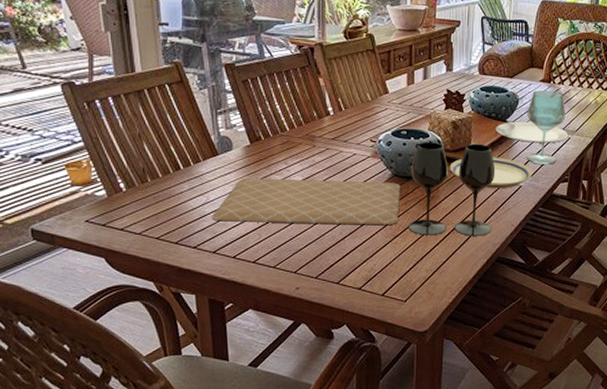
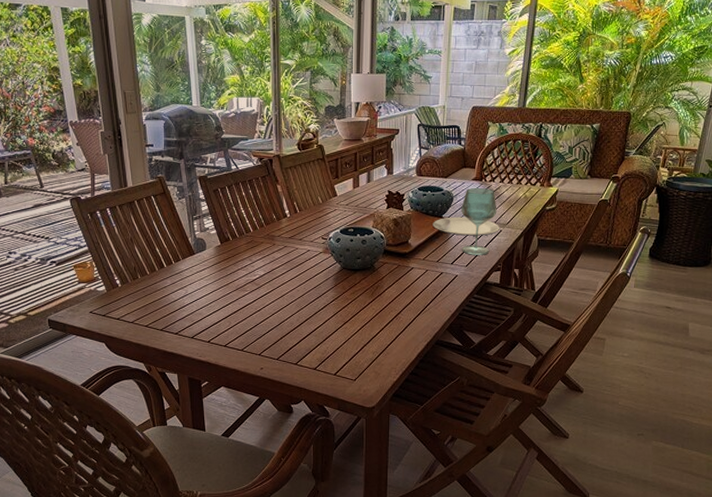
placemat: present [212,177,400,226] -> none [190,273,348,313]
wine glass: present [408,141,496,236] -> none [356,238,433,321]
plate: present [449,157,532,189] -> none [392,249,467,279]

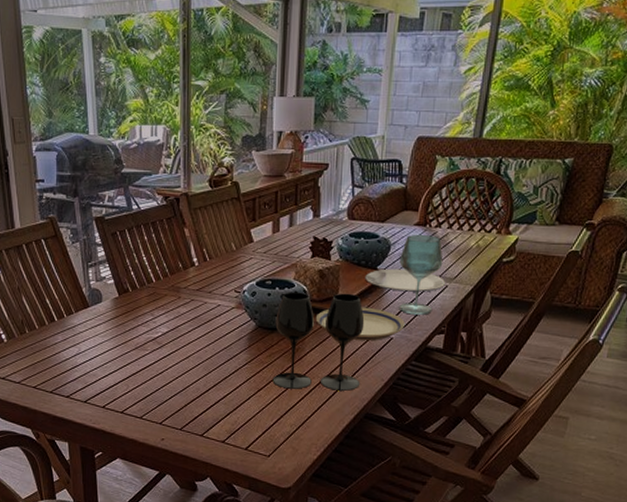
wine glass: none [356,238,433,321] -> present [272,291,365,391]
plate: none [392,249,467,279] -> present [315,307,405,341]

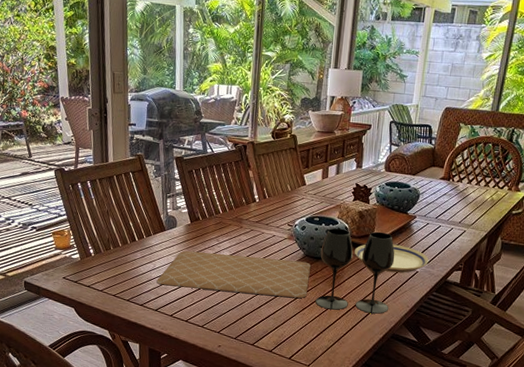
placemat: none [83,329,264,379] -> present [156,250,311,299]
plate: present [365,268,446,292] -> none [397,213,465,235]
wine glass: present [399,235,443,315] -> none [424,187,463,254]

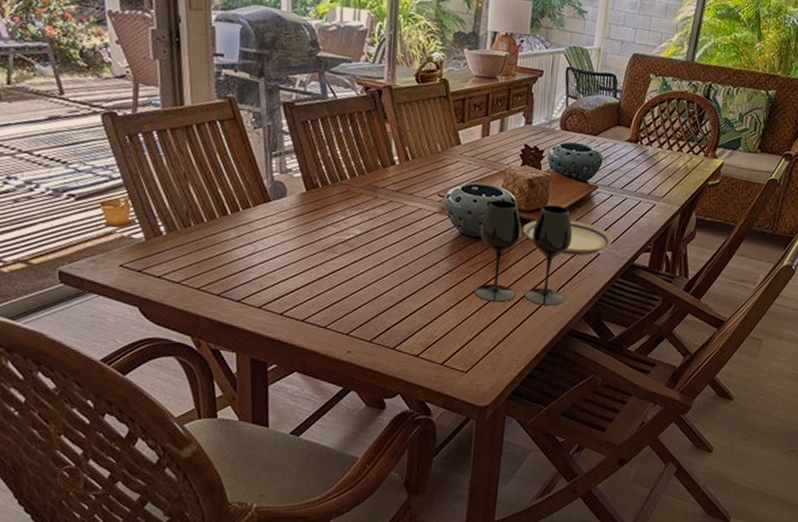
placemat: present [156,250,311,299] -> none [259,227,468,289]

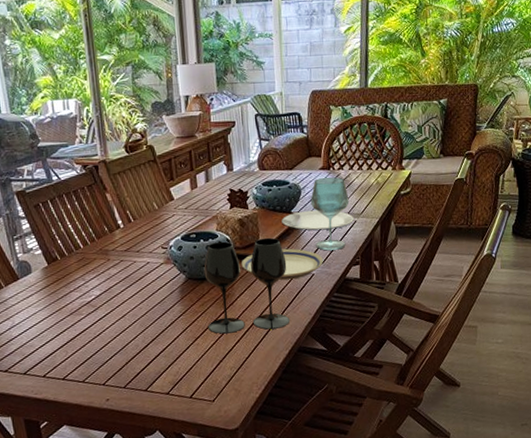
plate: none [575,183,654,209] -> present [281,210,355,231]
wine glass: none [607,151,653,232] -> present [310,177,350,251]

